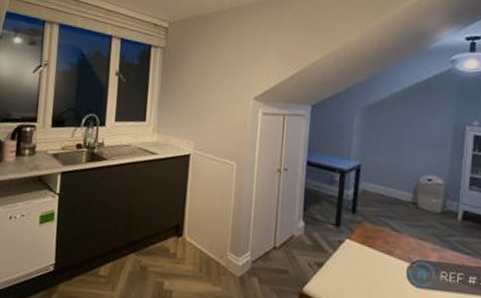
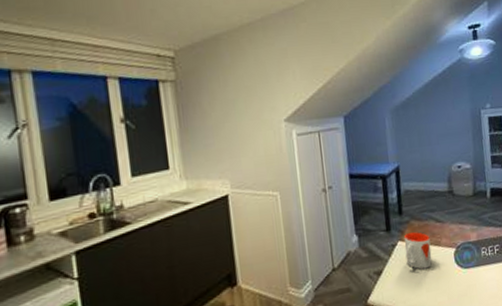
mug: none [351,233,382,276] -> present [404,232,432,270]

